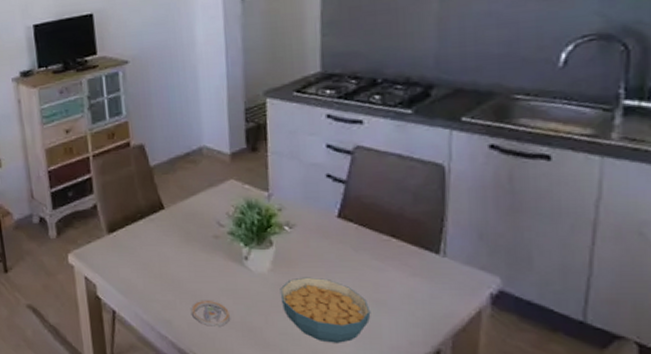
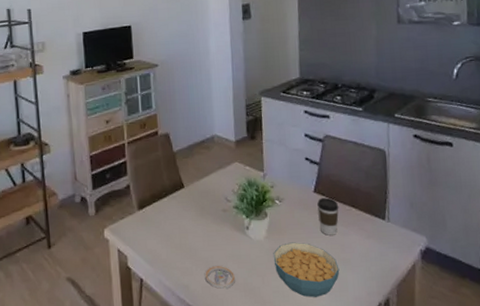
coffee cup: none [342,224,373,271] -> present [317,197,339,235]

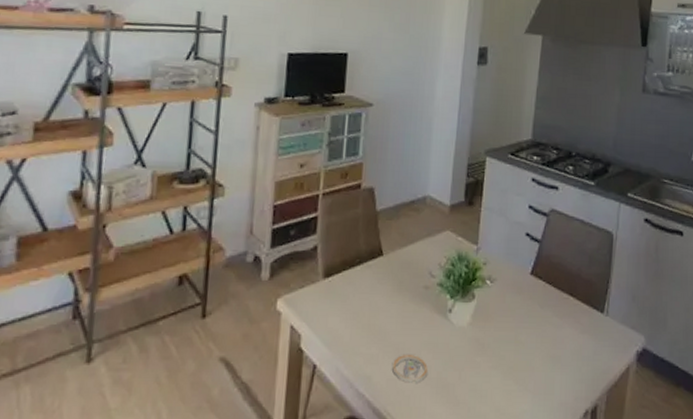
cereal bowl: present [273,242,340,297] -> none [475,332,548,400]
coffee cup: present [317,197,339,235] -> none [532,282,556,327]

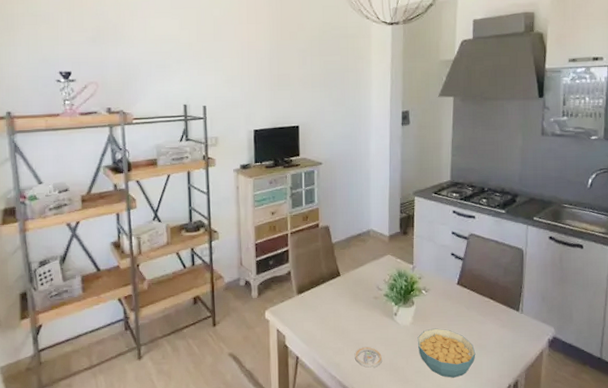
cereal bowl: none [475,332,548,400] -> present [417,328,476,378]

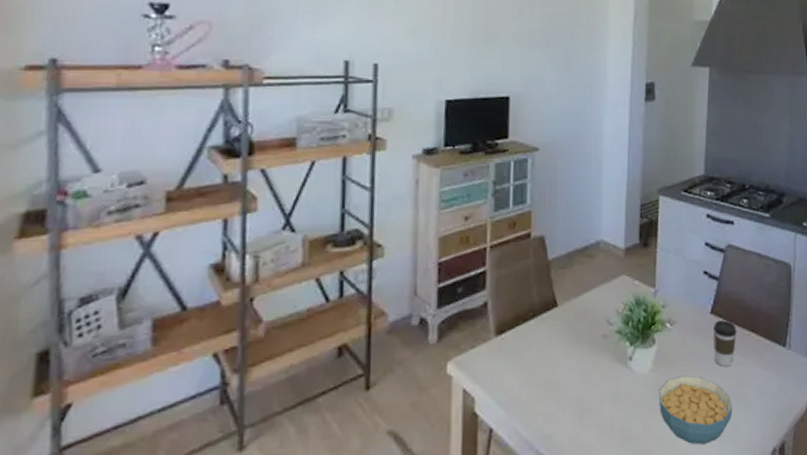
coaster: present [355,346,382,368] -> none [574,407,610,438]
coffee cup: none [460,290,479,323] -> present [713,320,737,367]

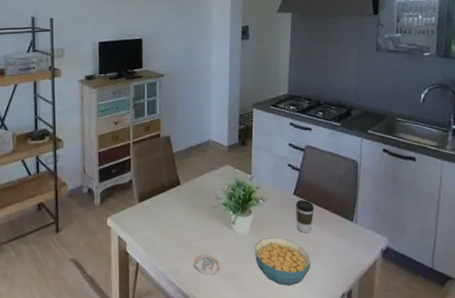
coaster: none [574,407,610,438] -> present [194,254,220,275]

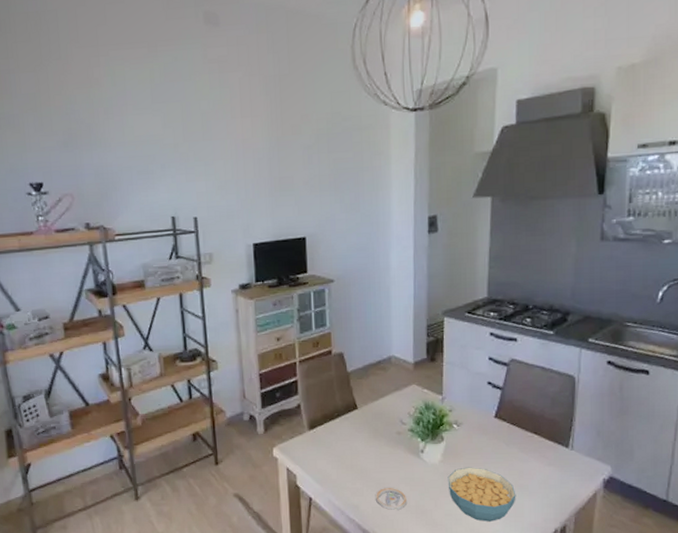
coffee cup: present [296,200,314,233] -> none [498,423,520,461]

